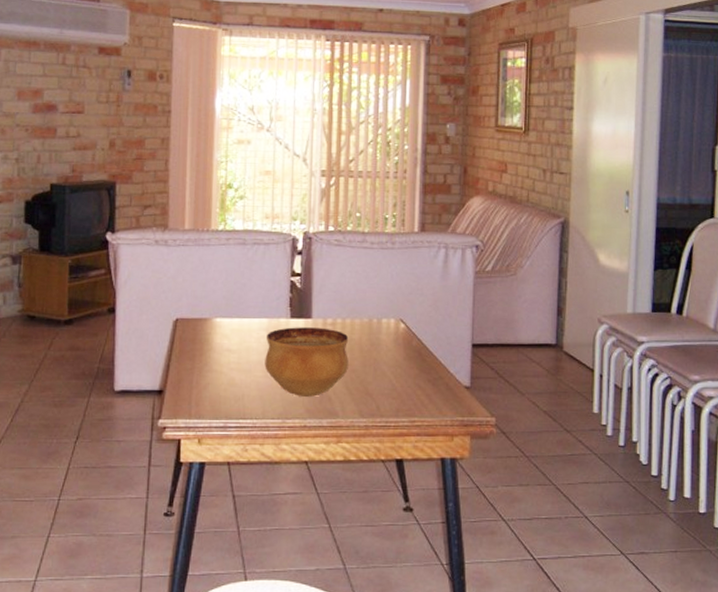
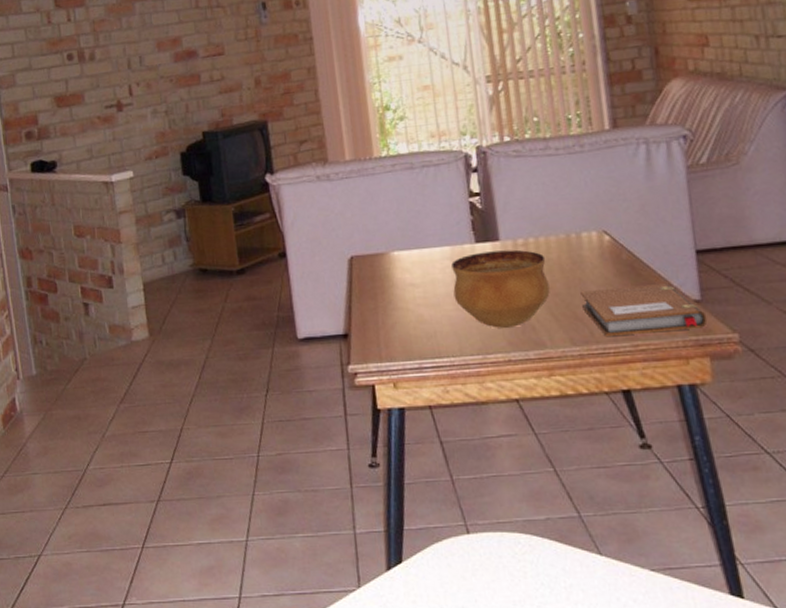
notebook: none [374,369,473,412] -> present [580,283,707,336]

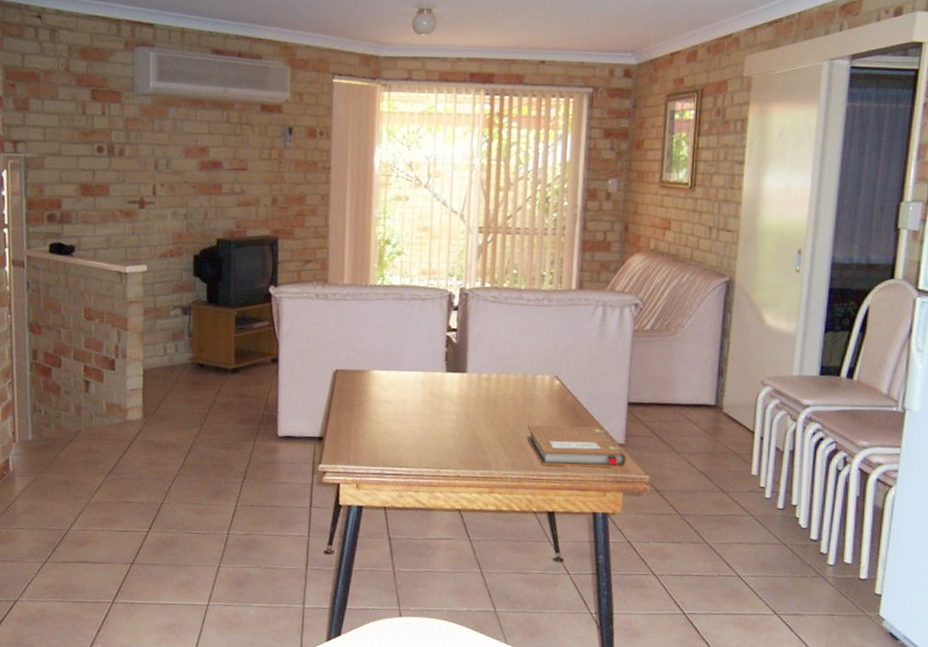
bowl: present [451,249,550,328] -> none [420,381,503,448]

